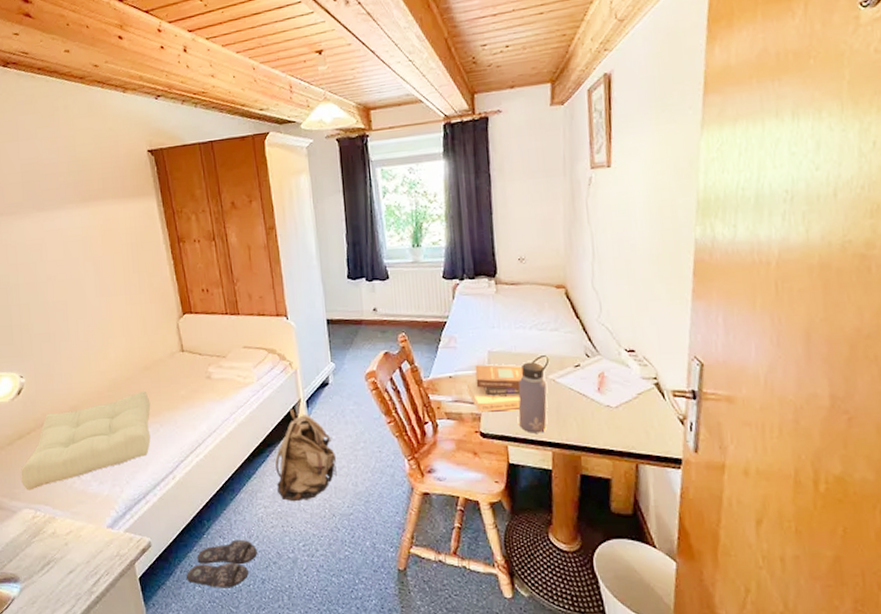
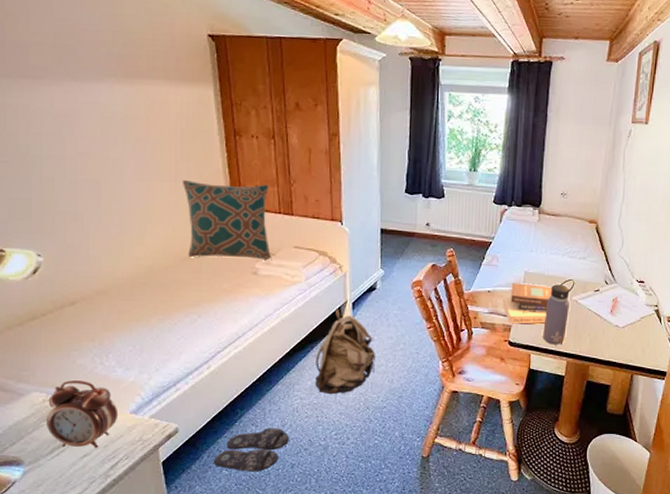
seat cushion: present [20,390,151,491] -> none [30,280,189,374]
alarm clock: none [36,496,97,564] -> present [45,380,118,448]
pillow: none [135,286,224,366] -> present [182,180,272,260]

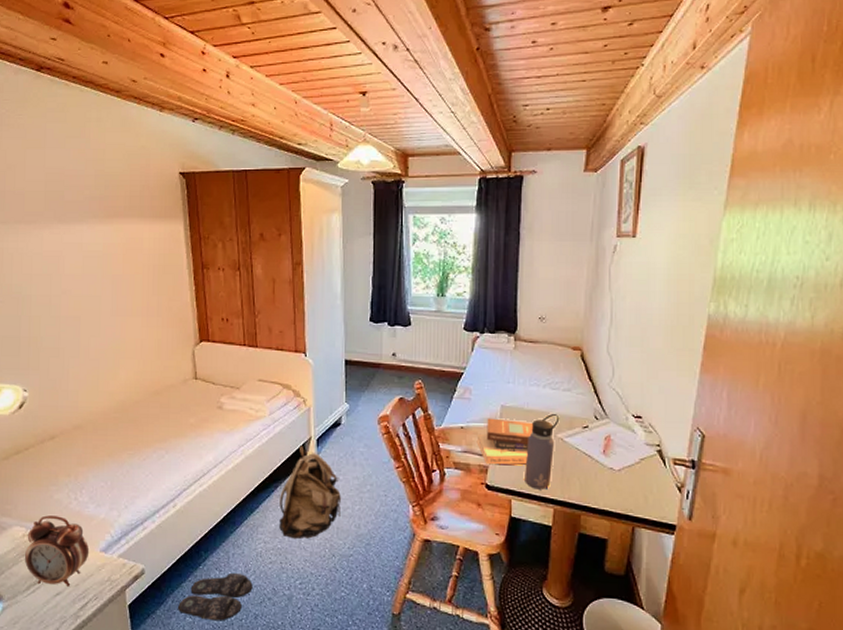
pillow: present [182,180,272,260] -> none [153,315,237,394]

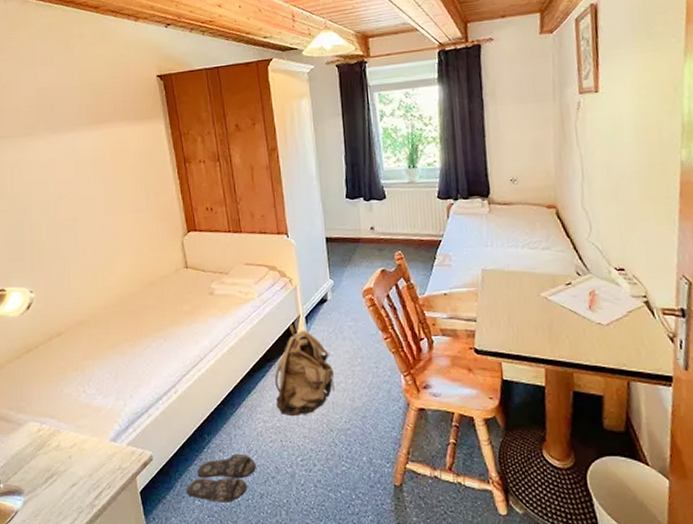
alarm clock: present [24,515,90,586] -> none [40,409,100,477]
books: present [476,418,534,465] -> none [460,282,516,329]
water bottle: present [525,413,560,490] -> none [511,272,542,350]

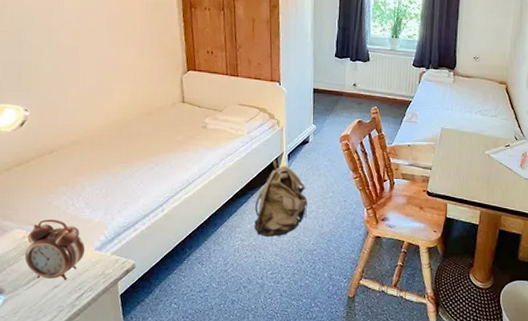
alarm clock: none [40,409,100,477] -> present [24,219,85,280]
slippers: present [187,455,256,503] -> none [165,266,231,306]

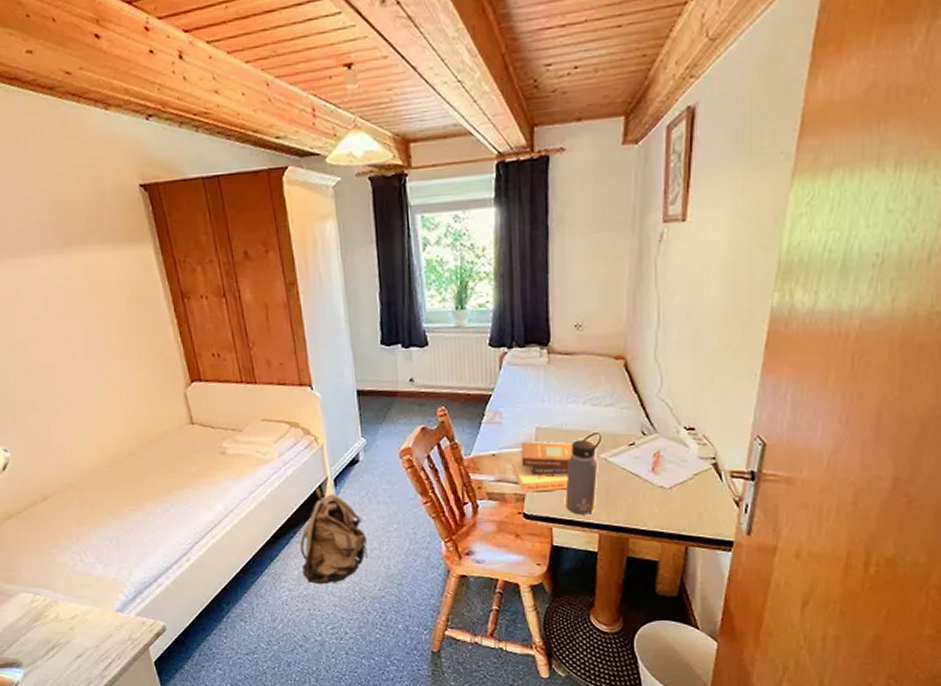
alarm clock: present [24,219,85,280] -> none [36,579,105,649]
books: none [420,138,467,176] -> present [510,442,574,493]
water bottle: none [458,134,488,196] -> present [565,431,603,515]

